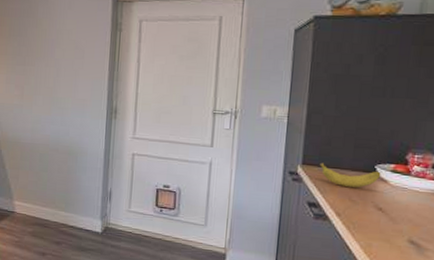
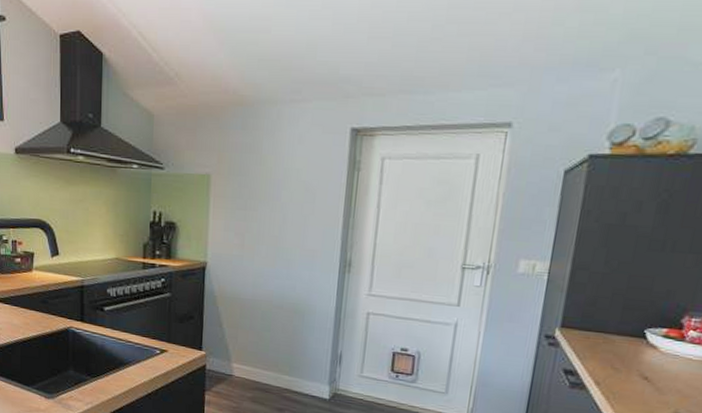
banana: present [319,162,381,188] -> none [580,325,651,354]

